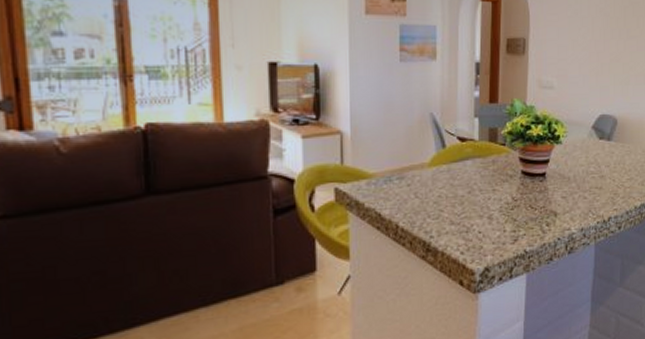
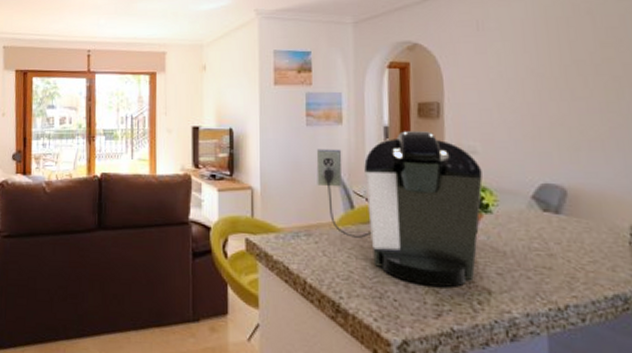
coffee maker: none [409,67,556,215] -> present [316,131,483,287]

